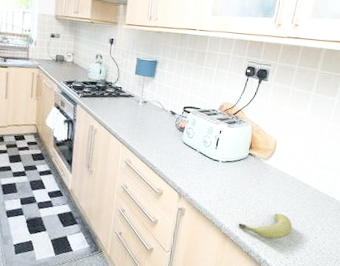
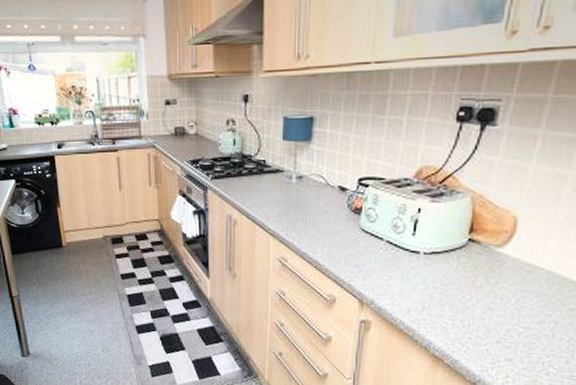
fruit: present [239,214,293,239] -> none [457,327,552,365]

